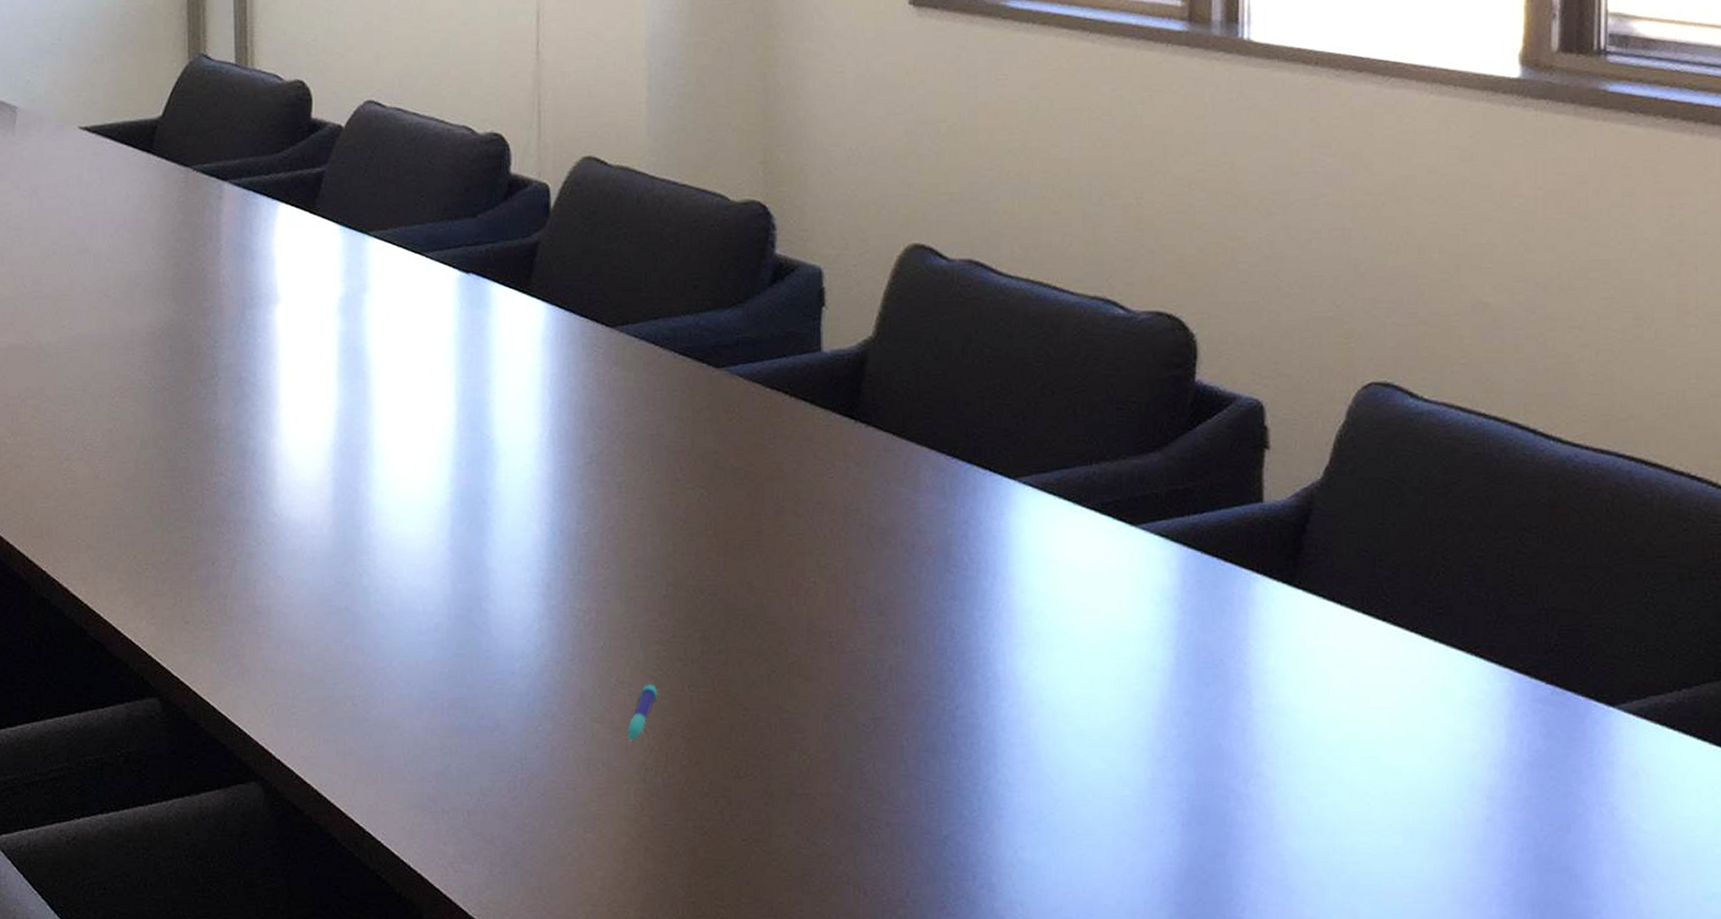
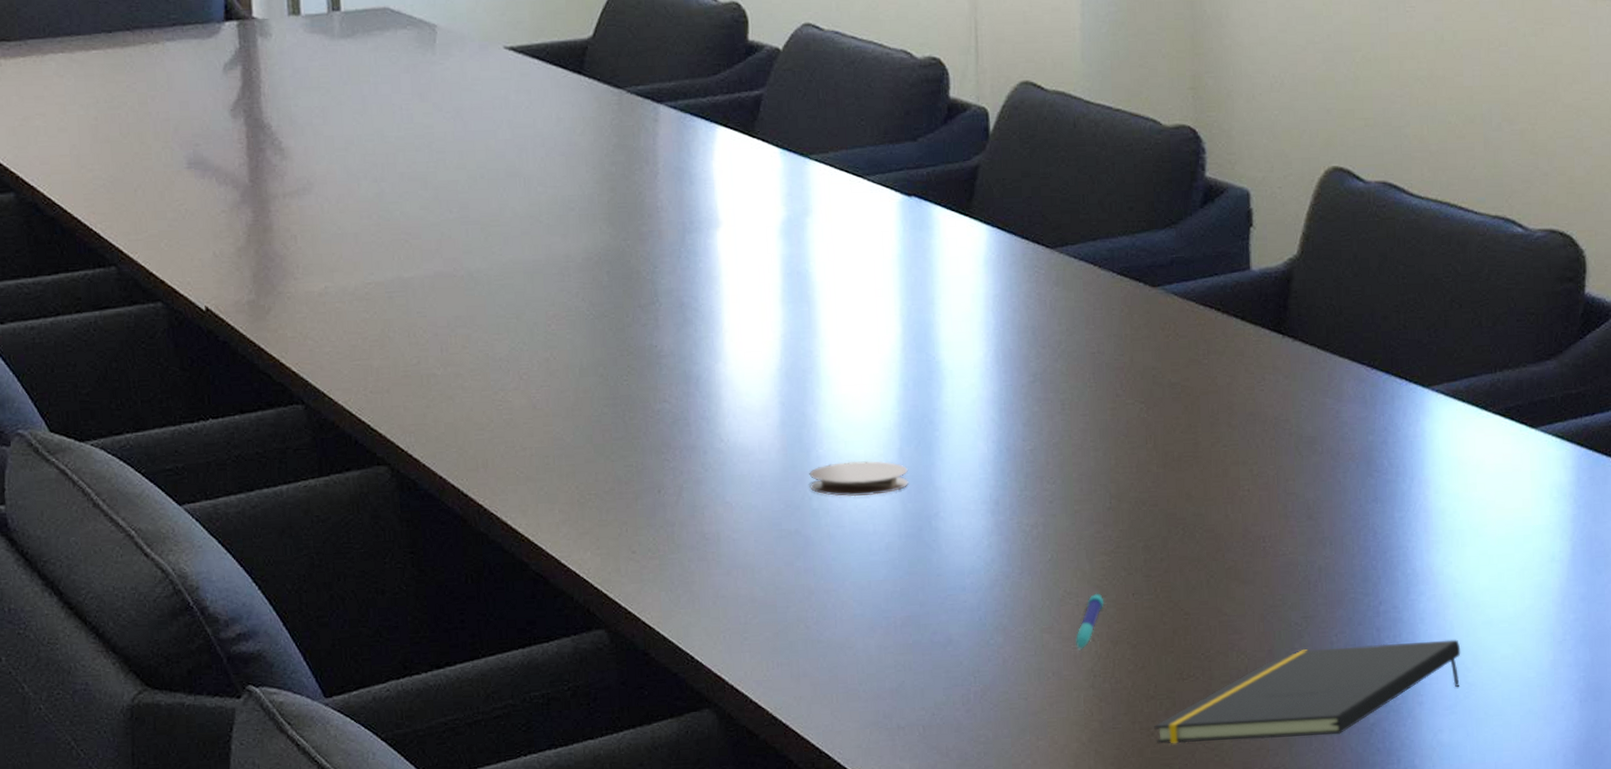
coaster: none [360,539,459,576] -> present [809,460,909,497]
notepad: none [708,750,1046,846] -> present [1154,639,1461,744]

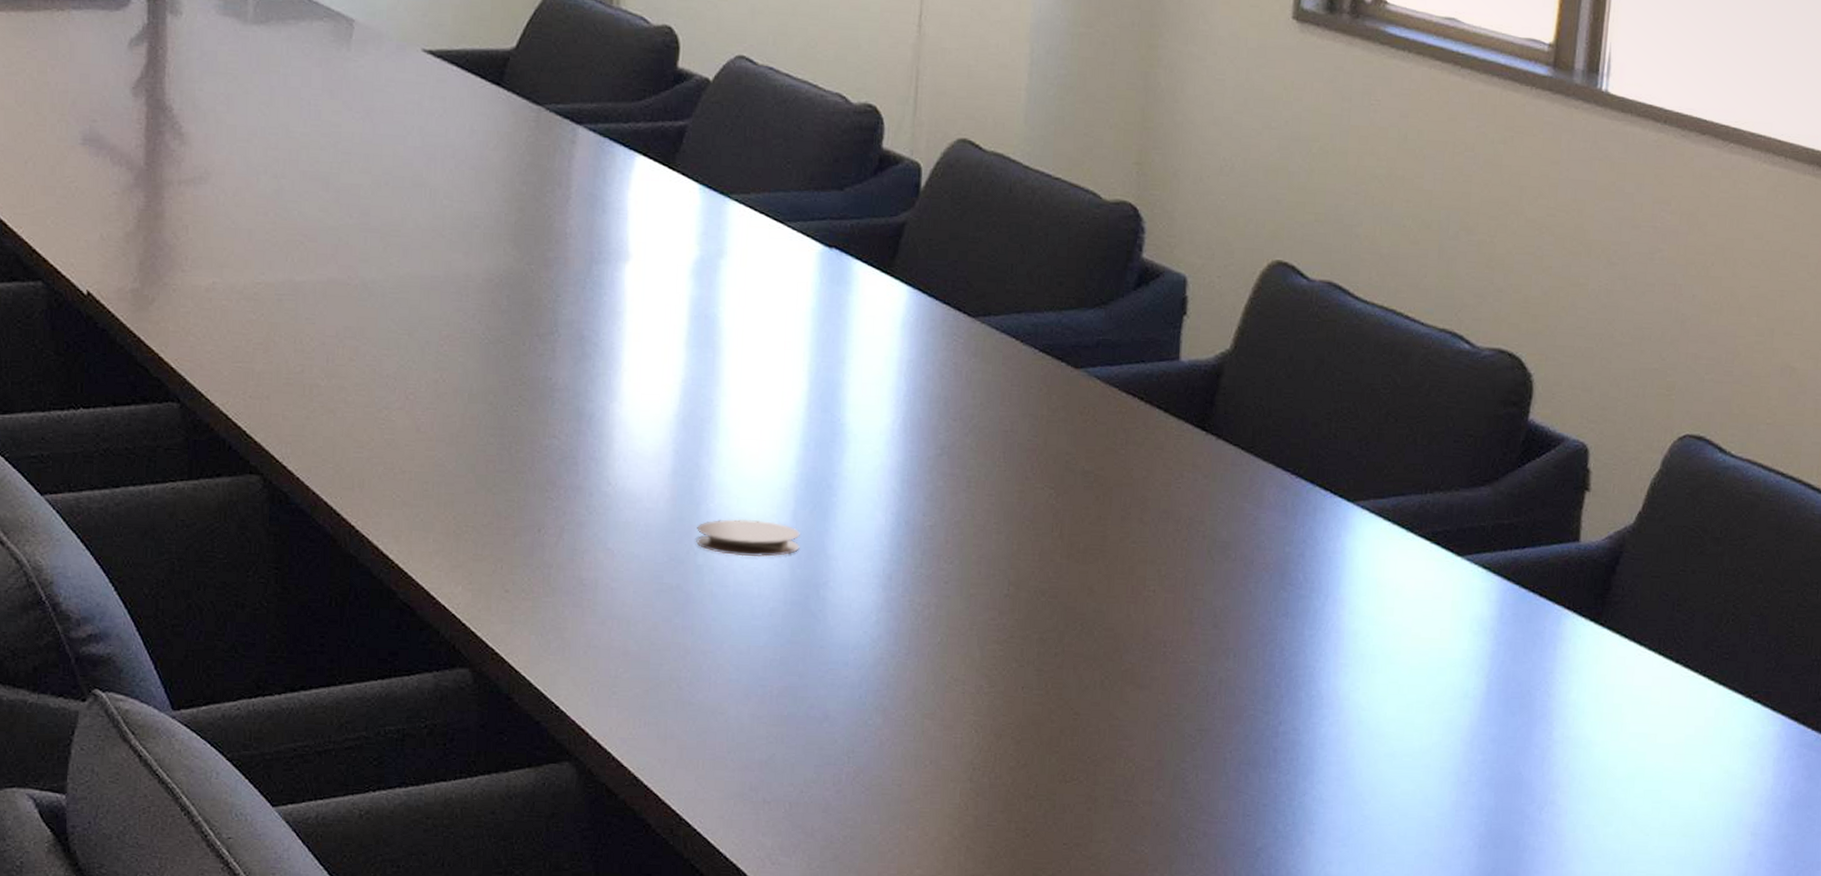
pen: present [1076,593,1104,650] -> none [958,682,992,741]
notepad: present [1154,639,1461,744] -> none [1030,763,1360,856]

